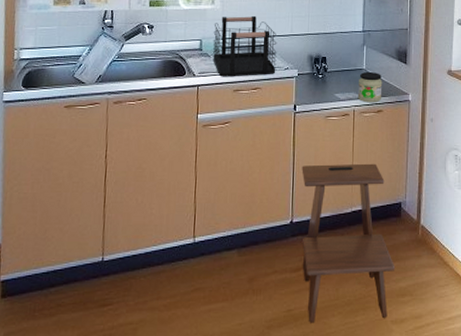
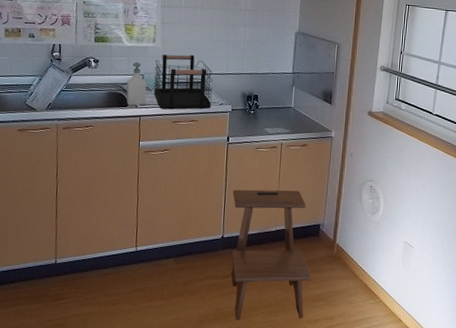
soap bottle: none [183,26,205,74] -> present [126,62,147,106]
jar: present [357,71,383,103] -> none [285,109,309,138]

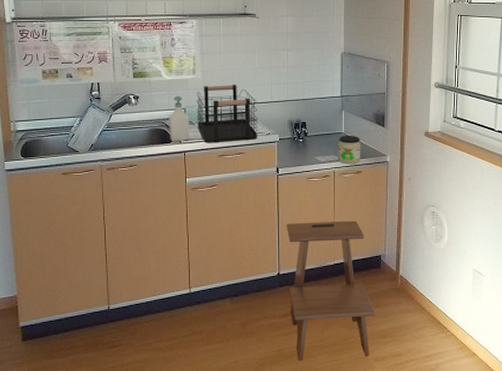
jar: none [285,109,309,138] -> present [337,135,361,165]

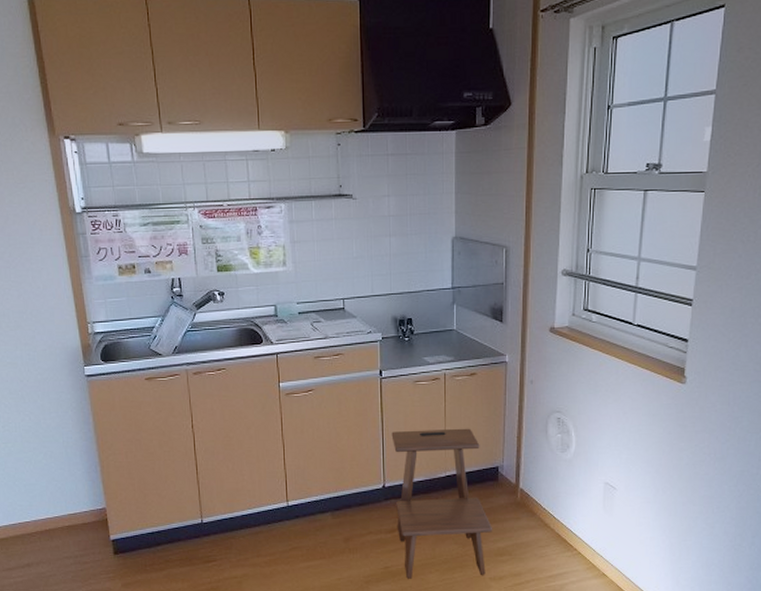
soap bottle: present [169,95,190,141] -> none [258,290,282,342]
dish rack: present [196,84,258,143] -> none [287,276,358,344]
jar: present [337,135,361,165] -> none [448,332,476,366]

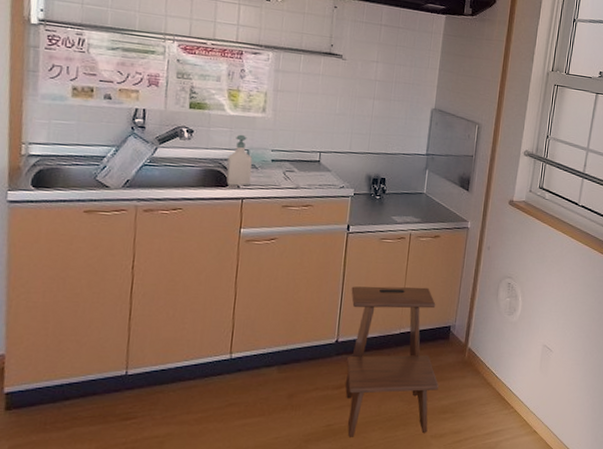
soap bottle: none [258,290,282,342] -> present [226,134,252,186]

